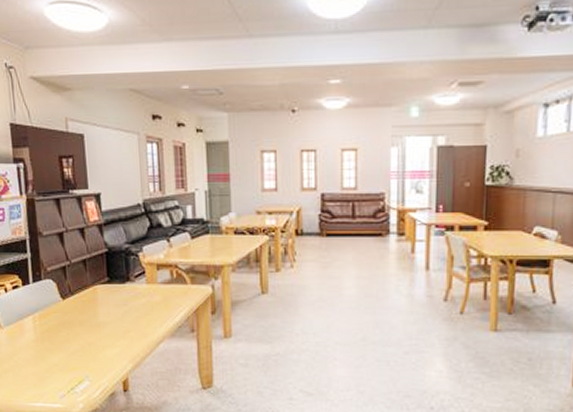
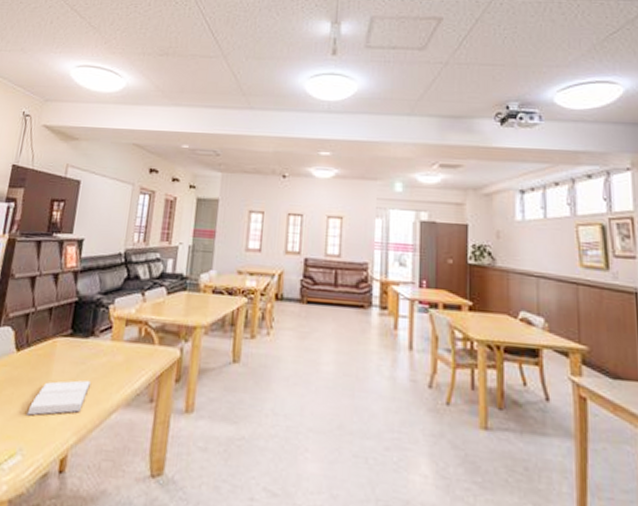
book: none [85,319,136,351] -> present [27,380,90,416]

